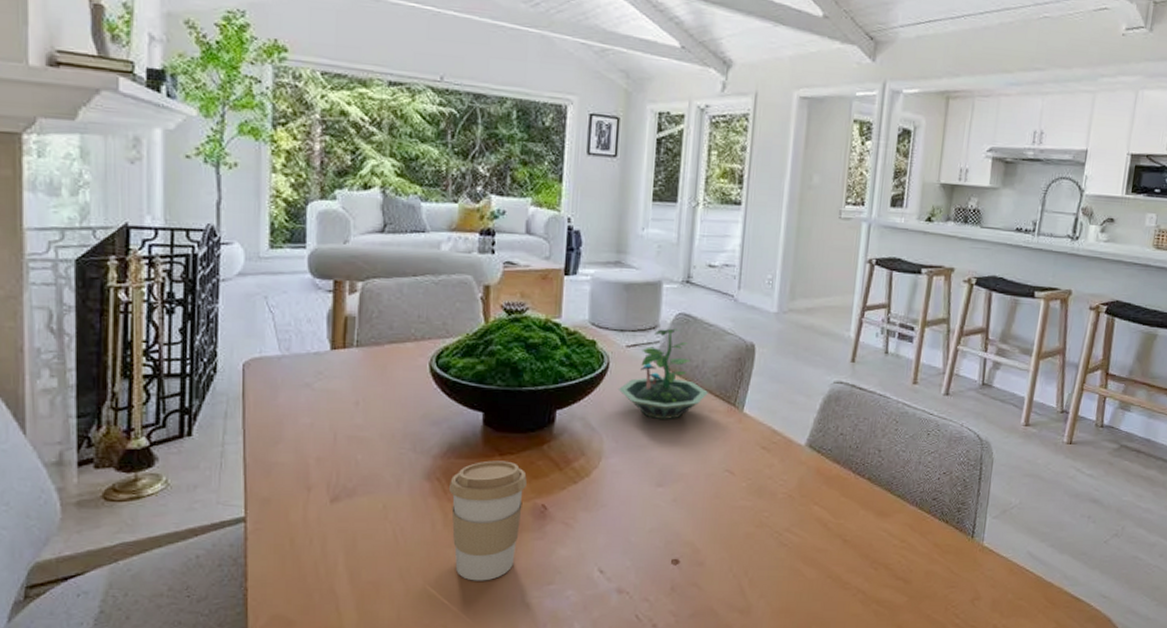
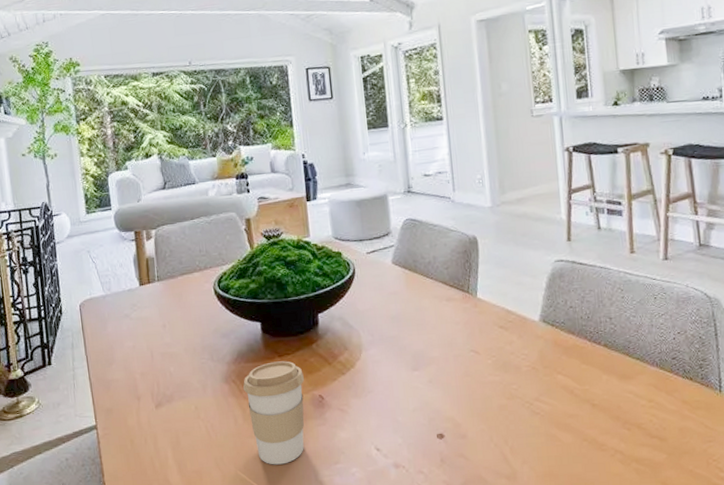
terrarium: present [617,328,708,420] -> none [365,232,443,313]

